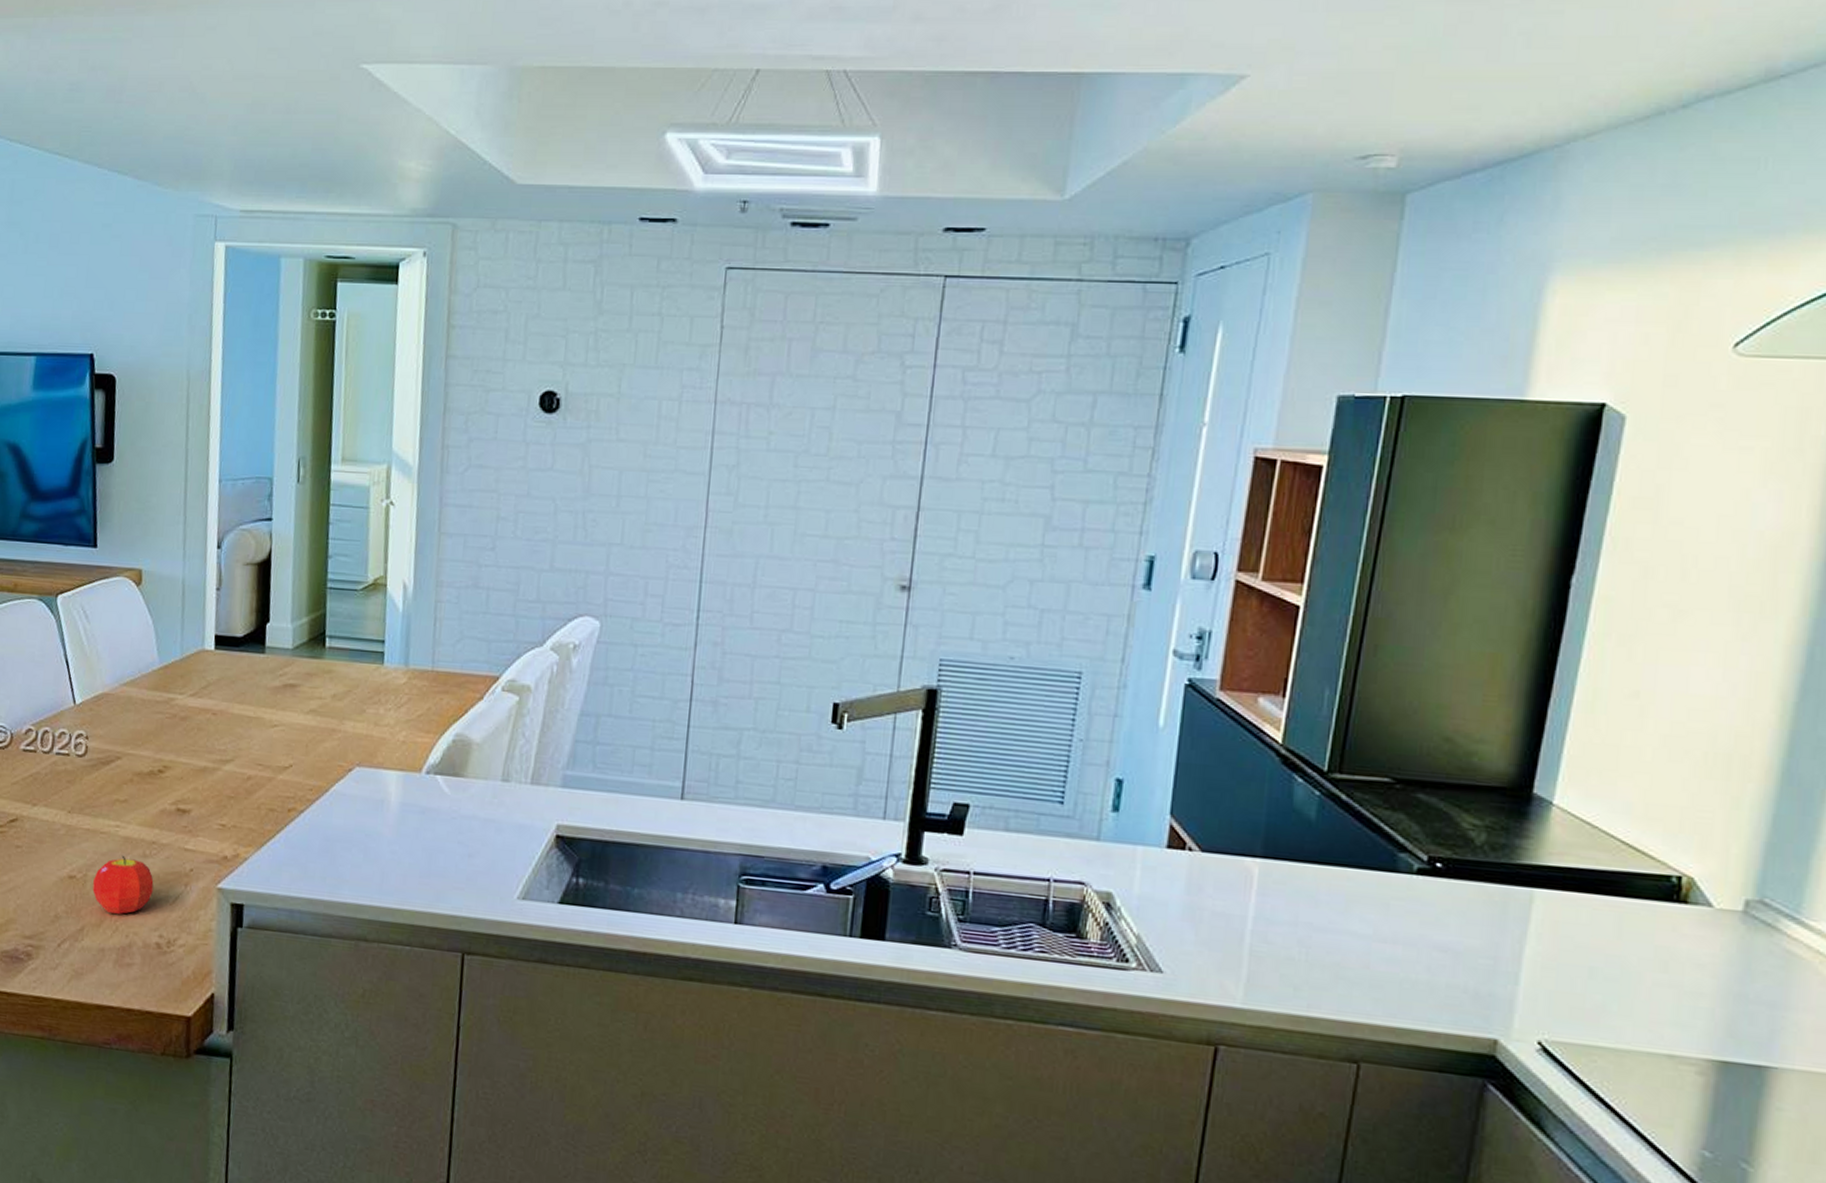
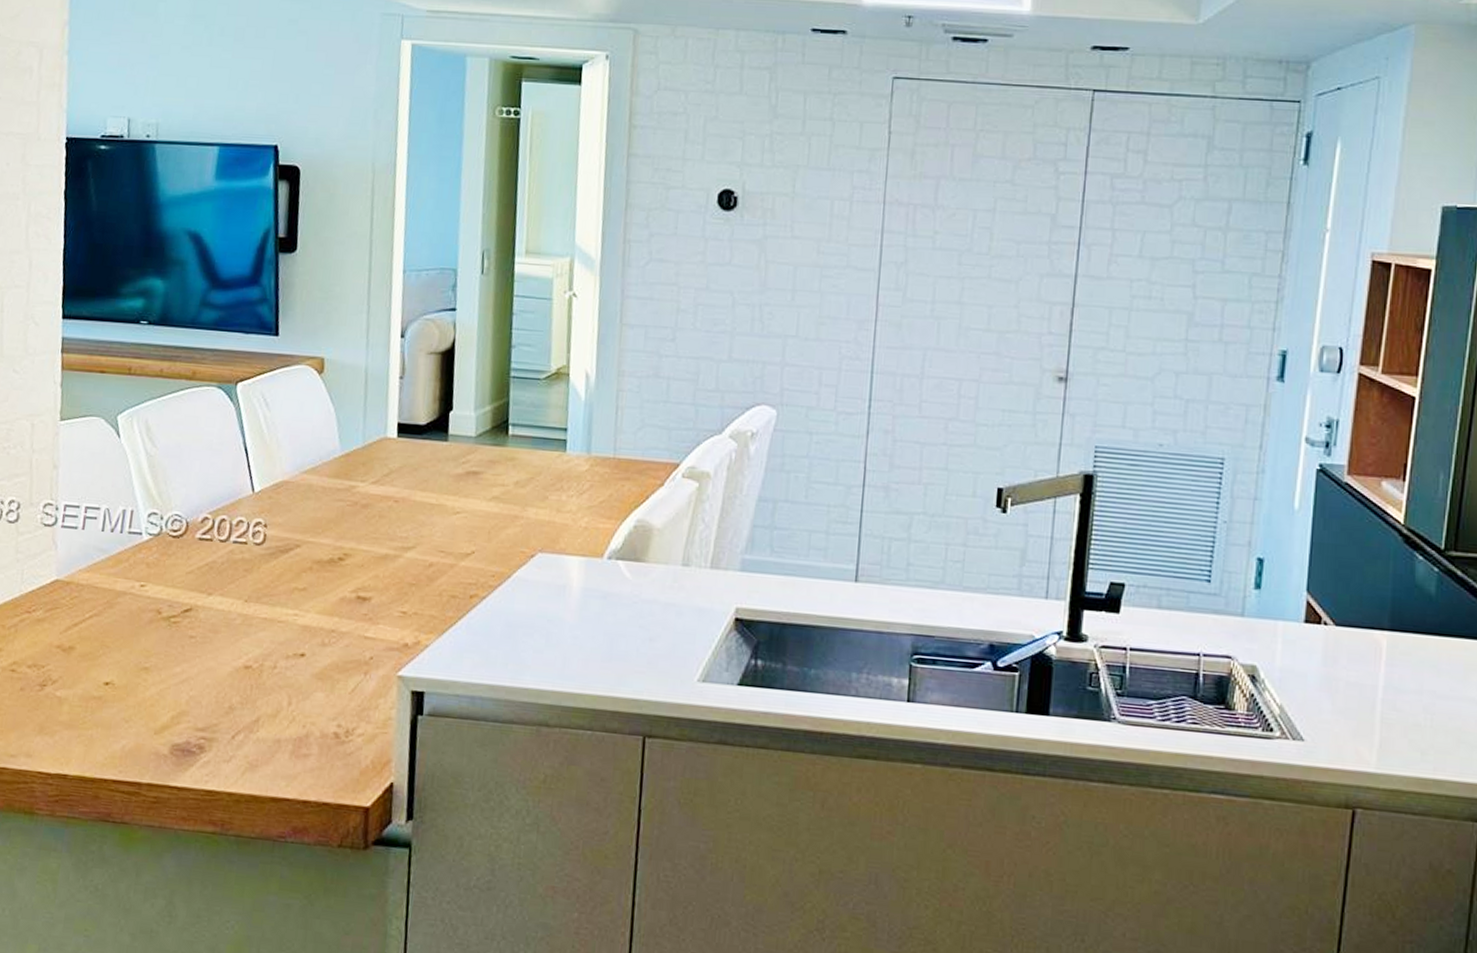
fruit: present [92,855,154,914] -> none [269,644,333,704]

